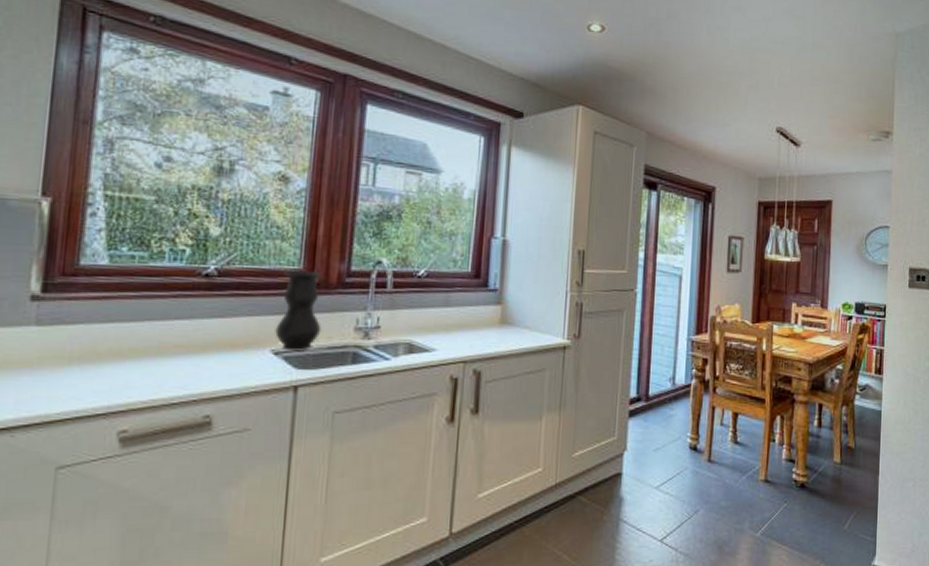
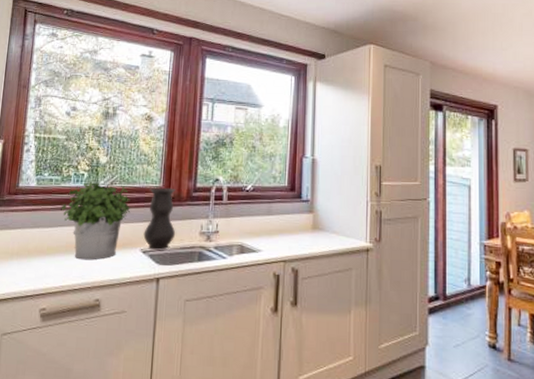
potted plant: none [149,261,257,365] -> present [61,182,131,260]

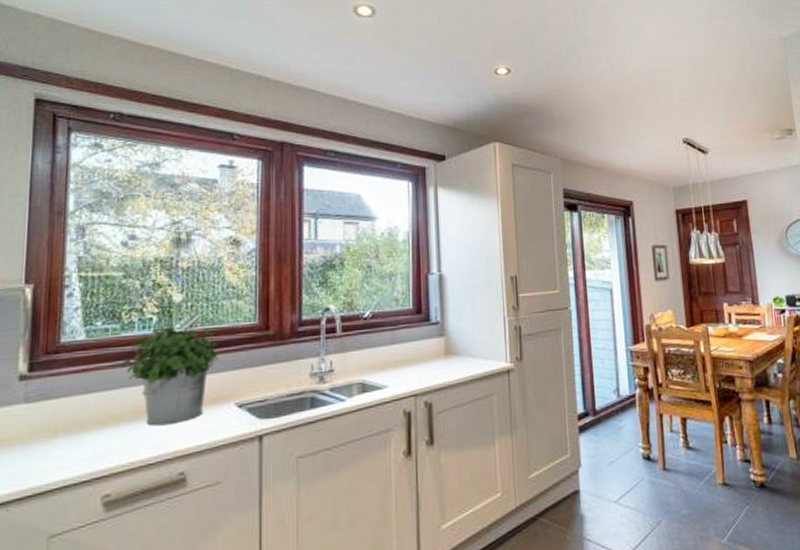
vase: present [143,187,176,250] -> none [238,324,280,401]

